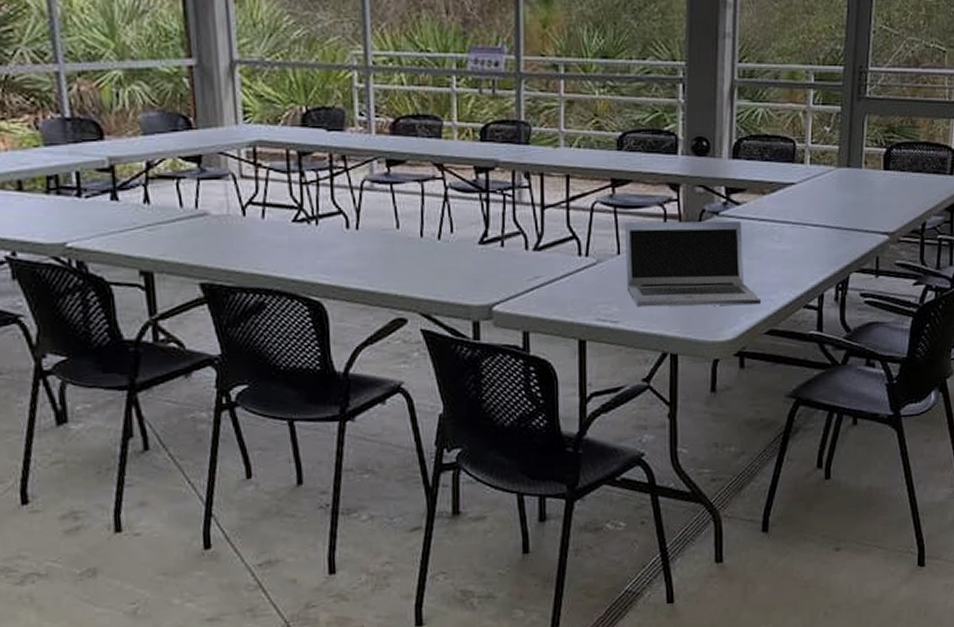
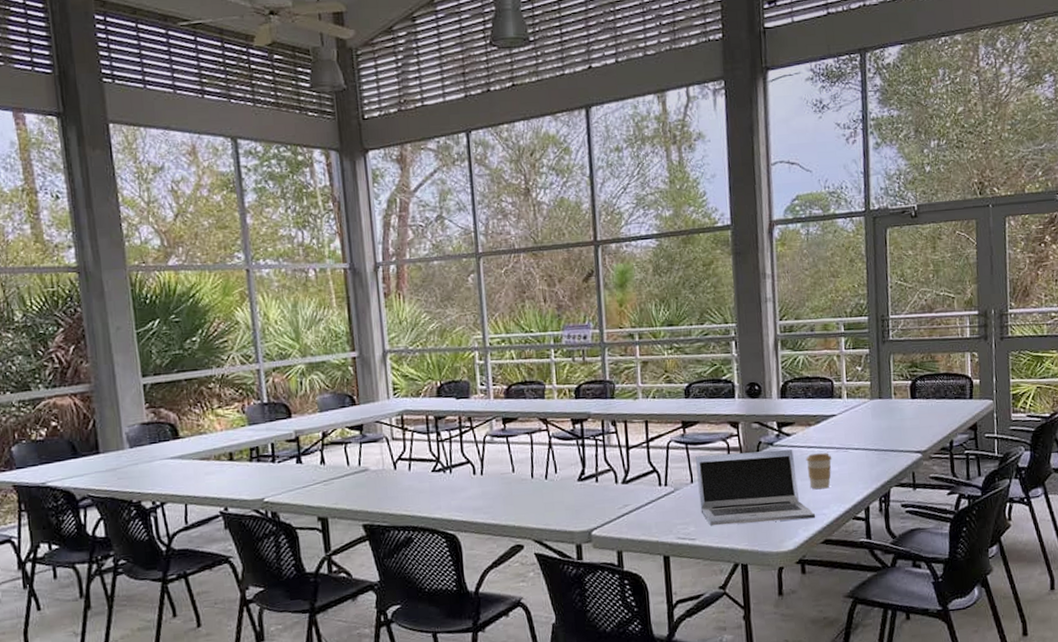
coffee cup: none [756,228,787,271] -> present [806,453,832,490]

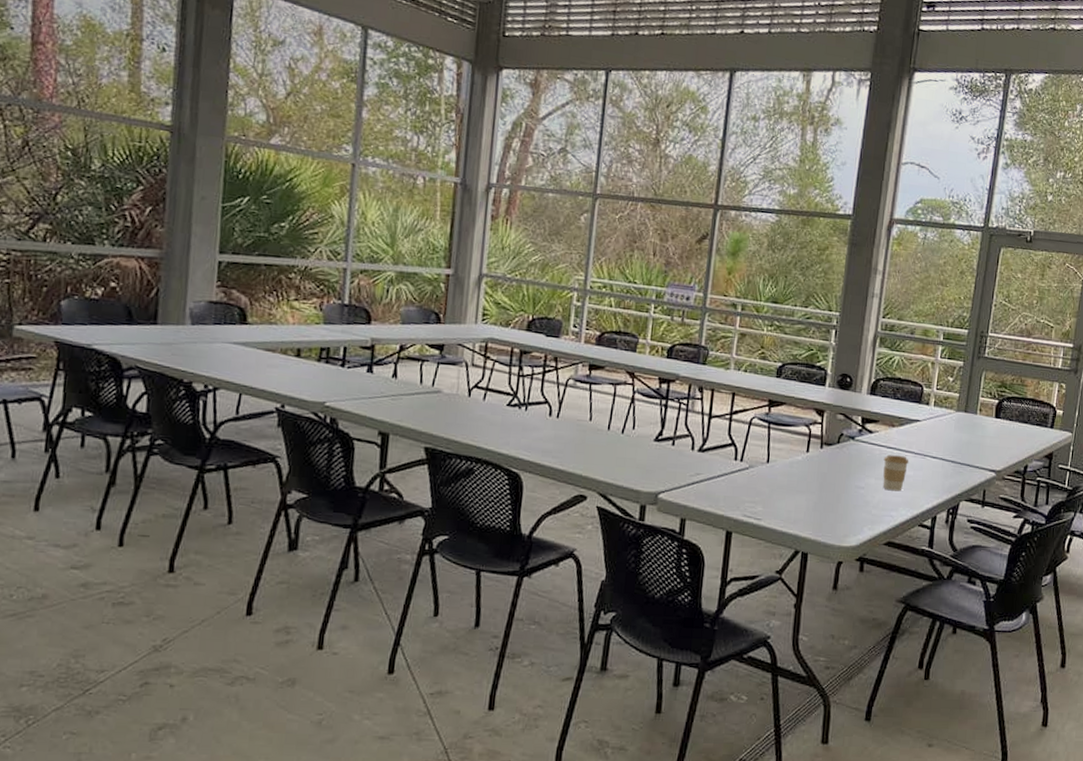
laptop: present [696,449,816,526] -> none [771,437,884,519]

